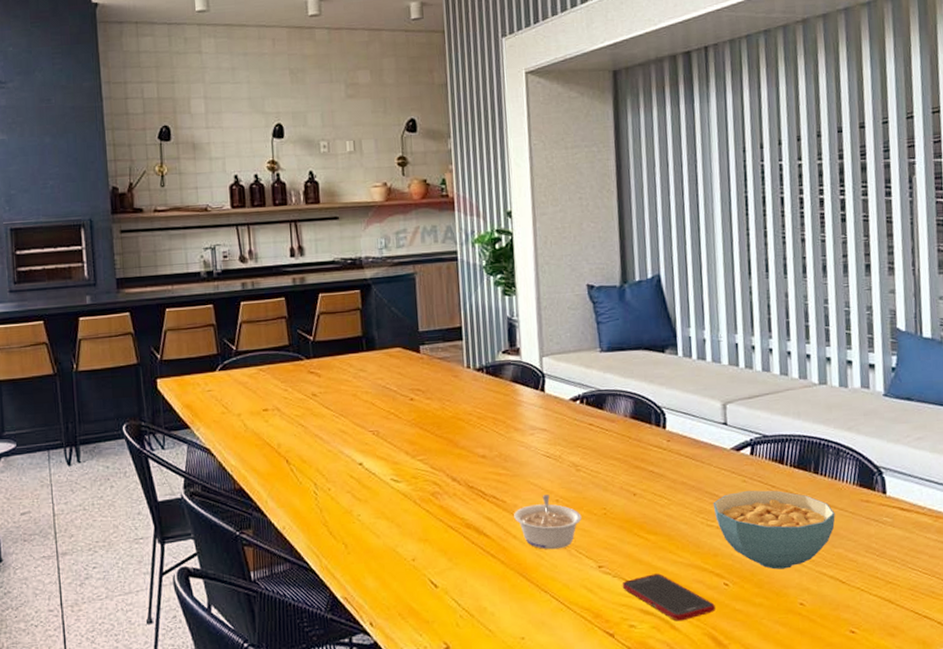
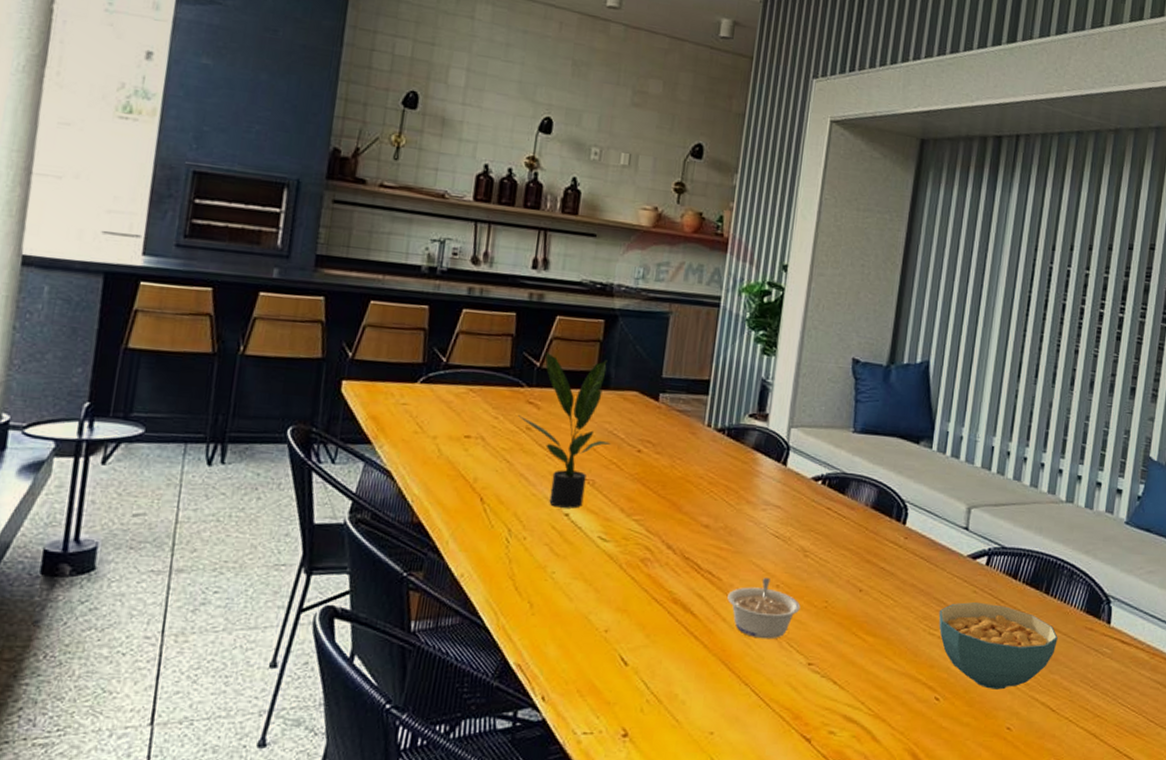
potted plant: none [303,325,386,459] -> present [518,351,611,509]
cell phone: present [622,573,715,622] -> none [829,678,922,733]

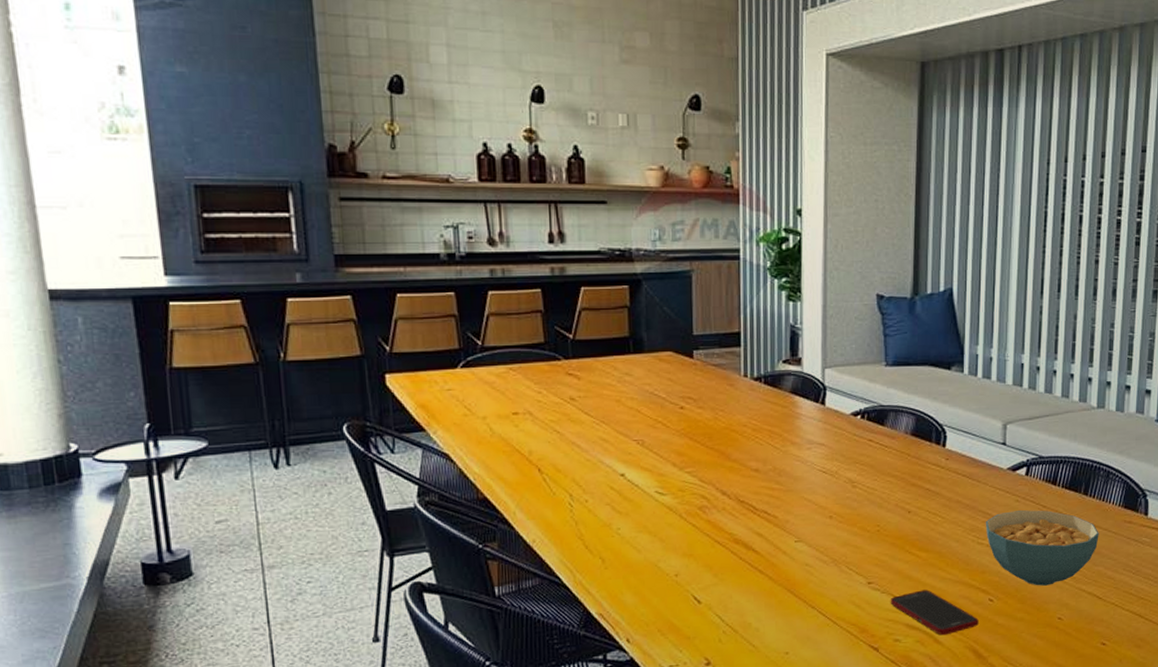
potted plant: present [518,351,611,509] -> none [560,323,653,469]
legume: present [727,578,801,639] -> none [785,511,855,566]
cell phone: none [829,678,922,733] -> present [890,589,979,636]

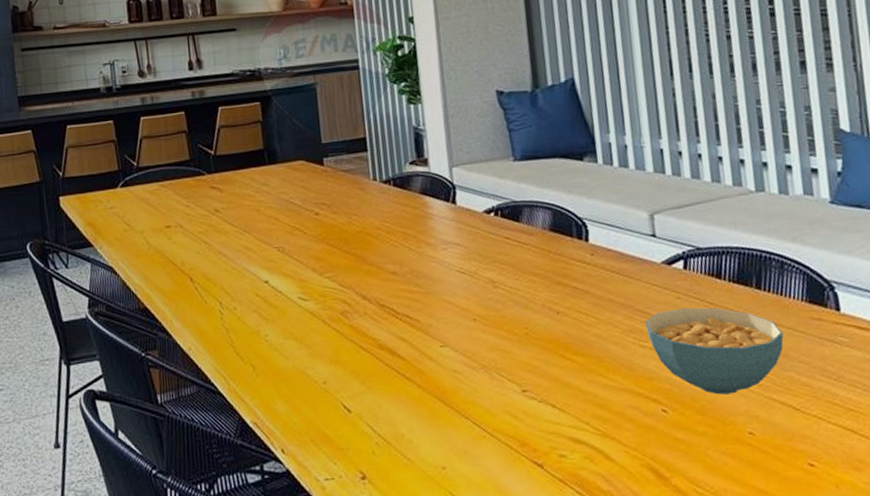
cell phone: present [890,589,979,636] -> none [549,398,654,451]

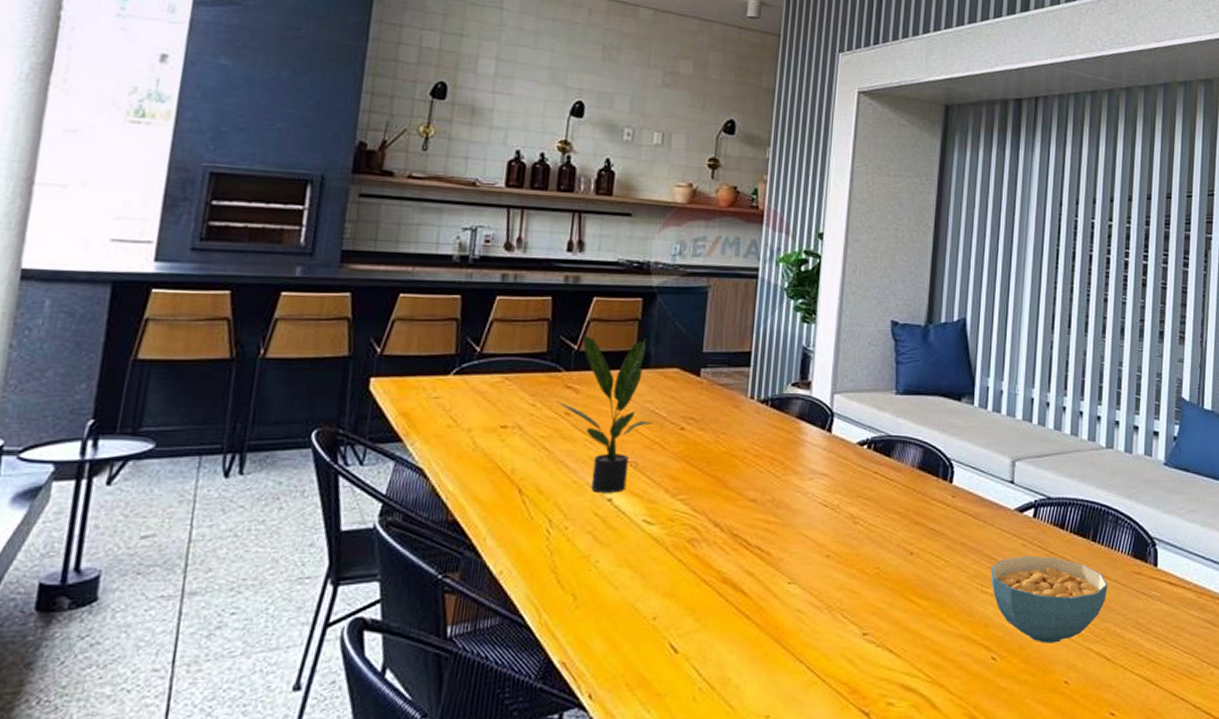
potted plant: none [206,137,290,277] -> present [556,334,653,493]

